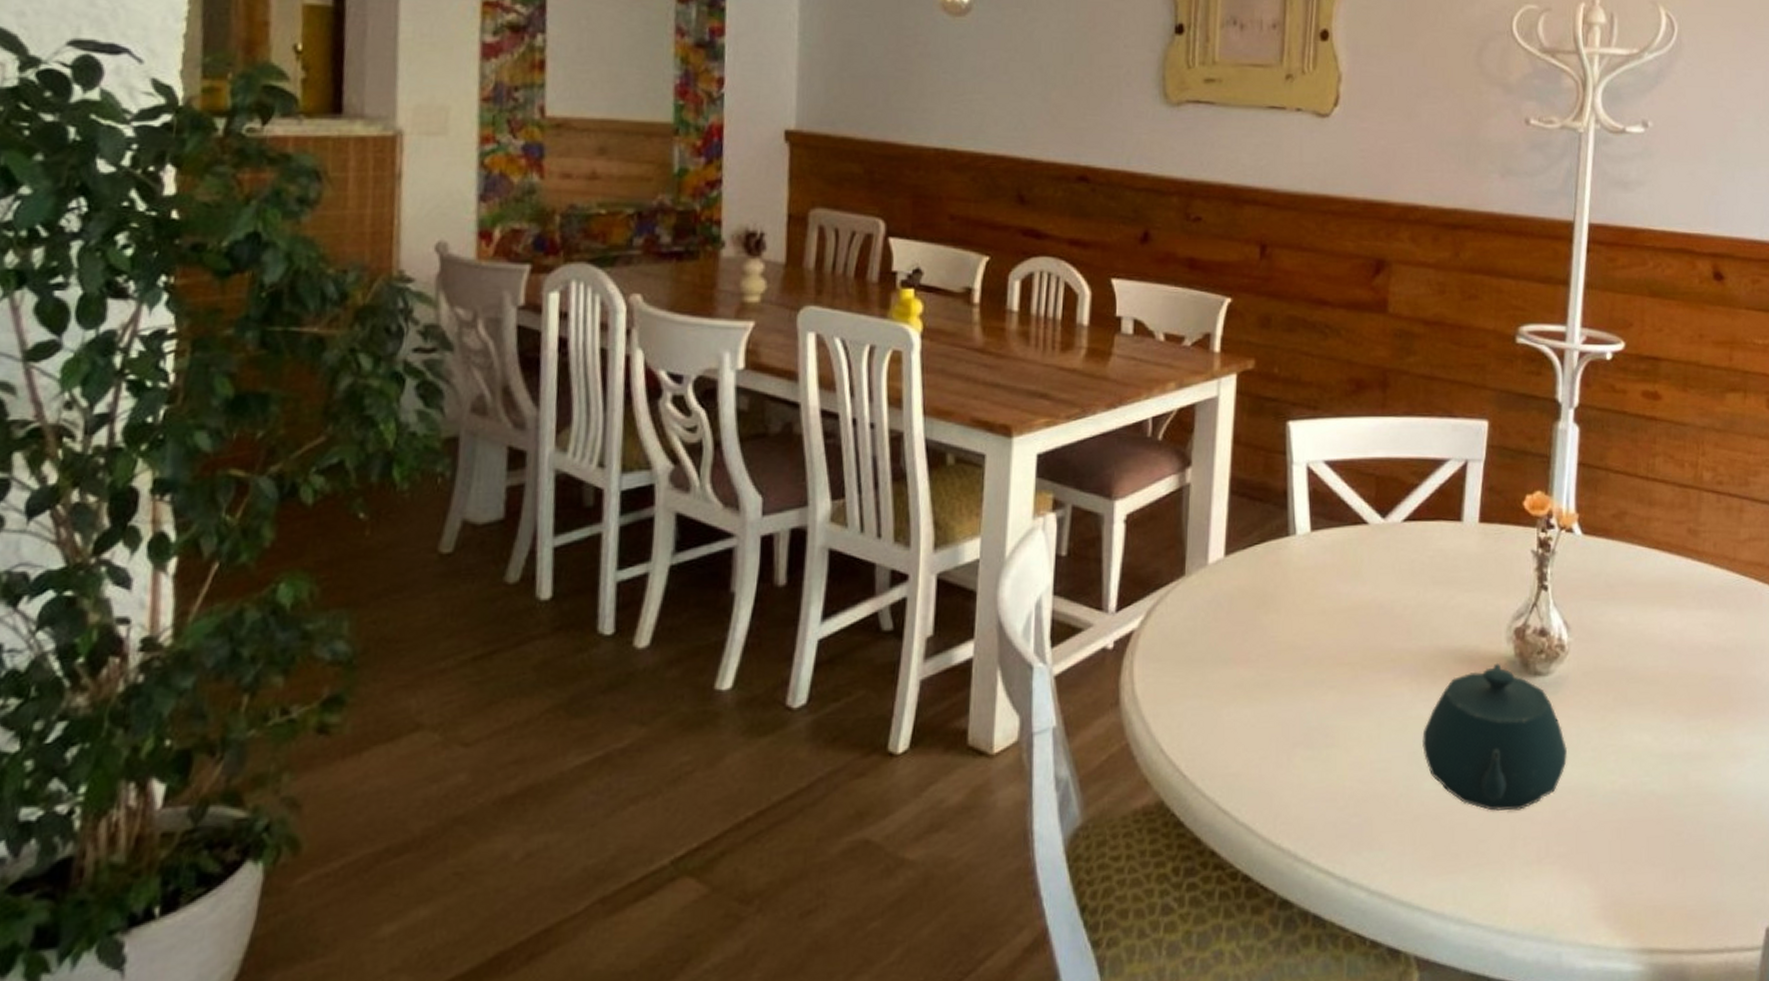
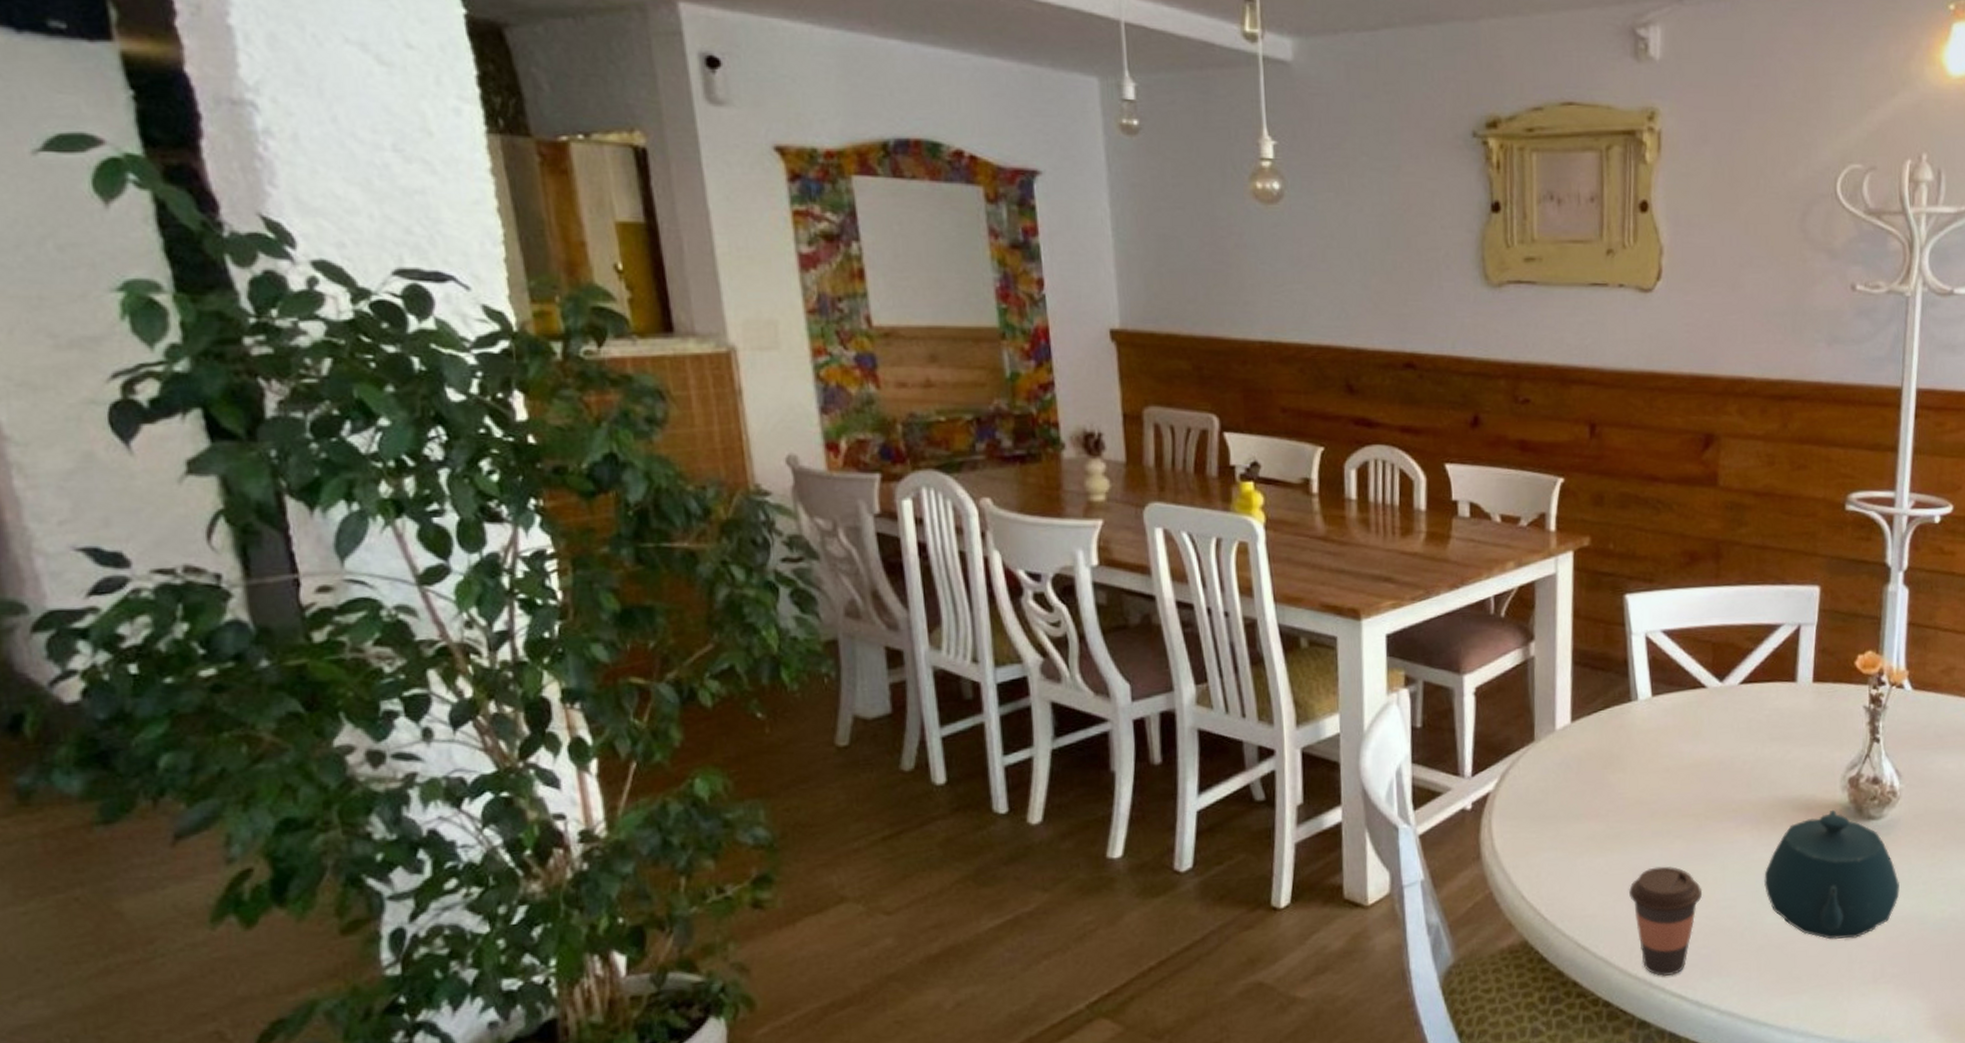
coffee cup: none [1277,720,1356,849] -> present [1629,866,1703,977]

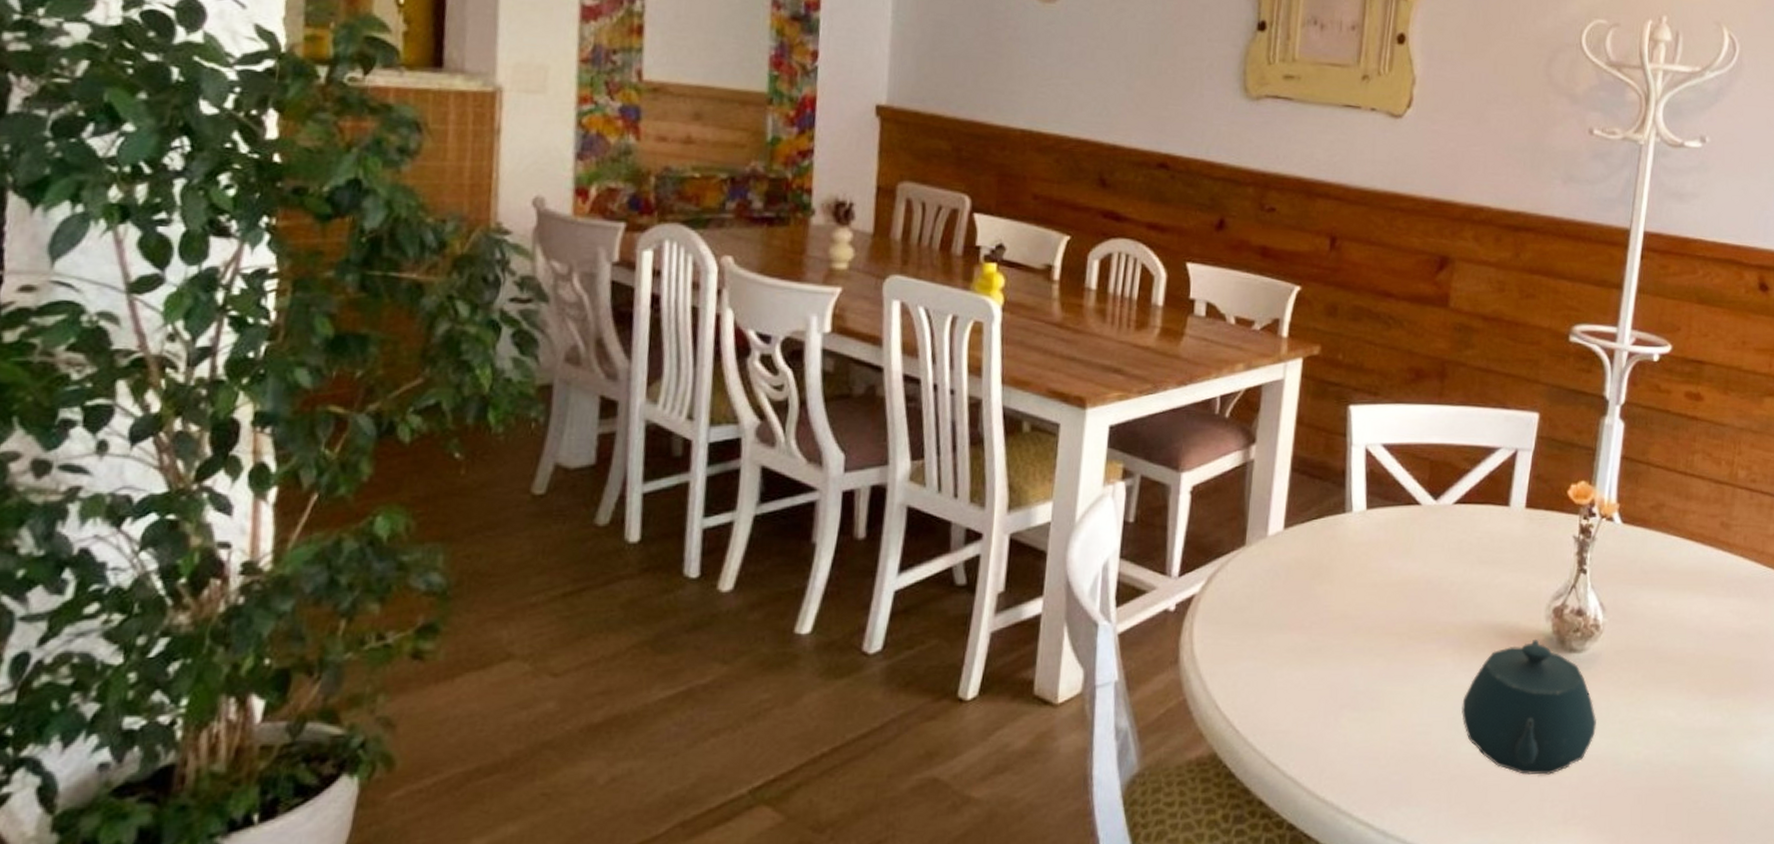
coffee cup: present [1629,866,1703,977] -> none [1325,685,1399,802]

